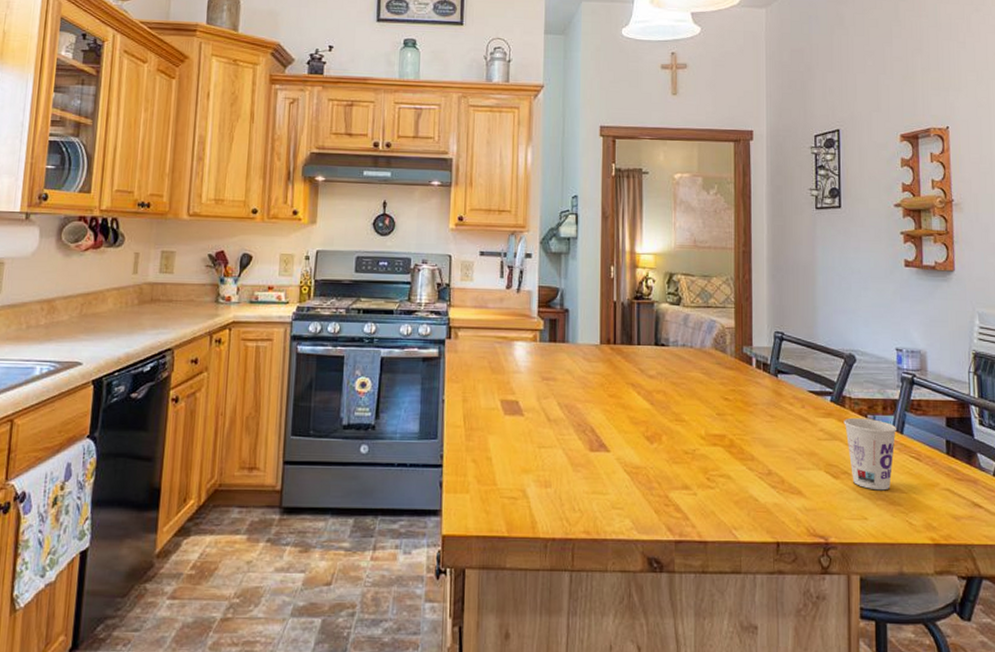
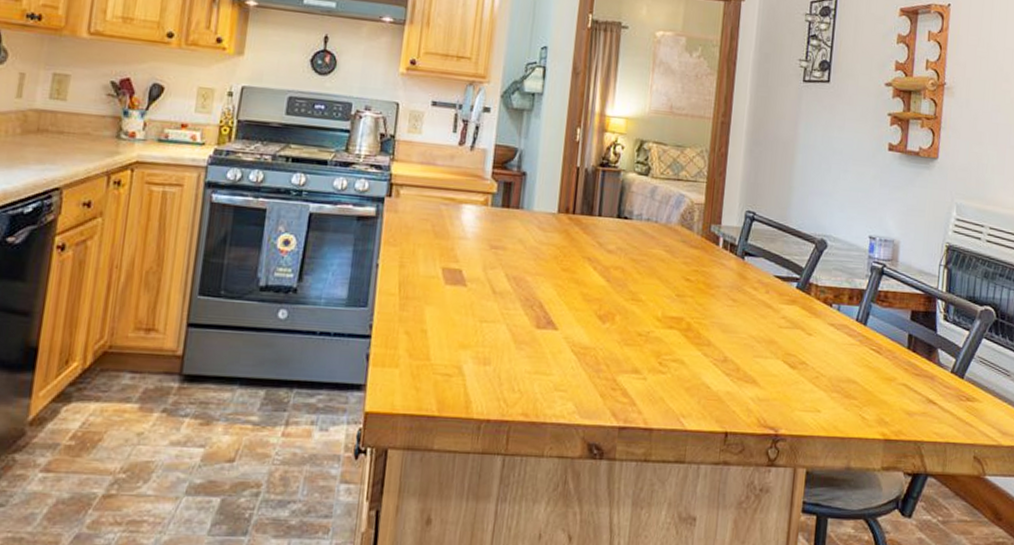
cup: present [843,417,896,491] -> none [807,306,860,383]

